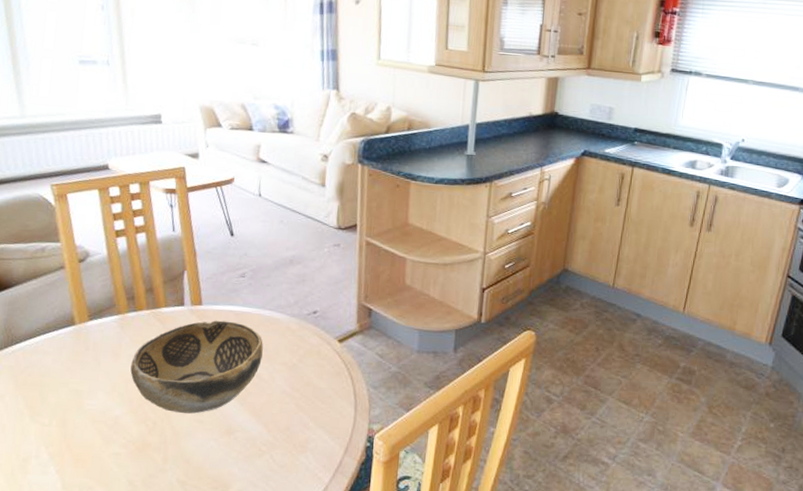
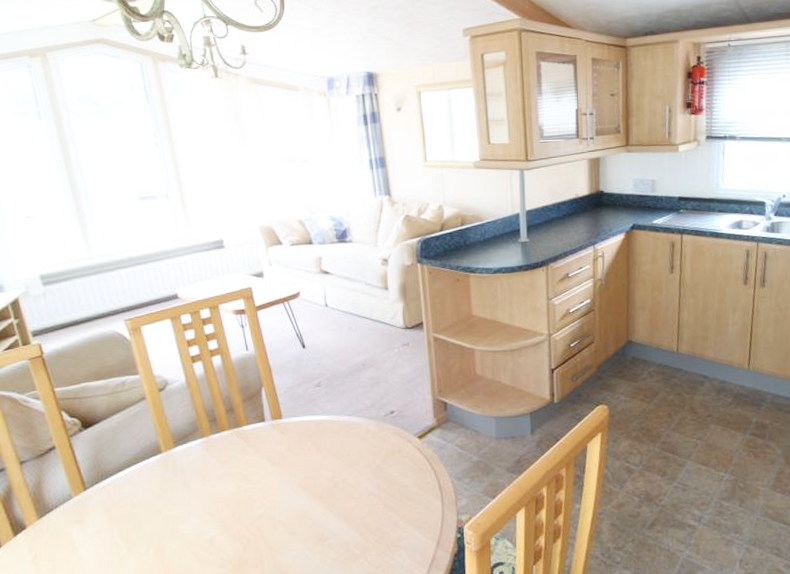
decorative bowl: present [130,320,263,414] -> none [220,431,346,527]

